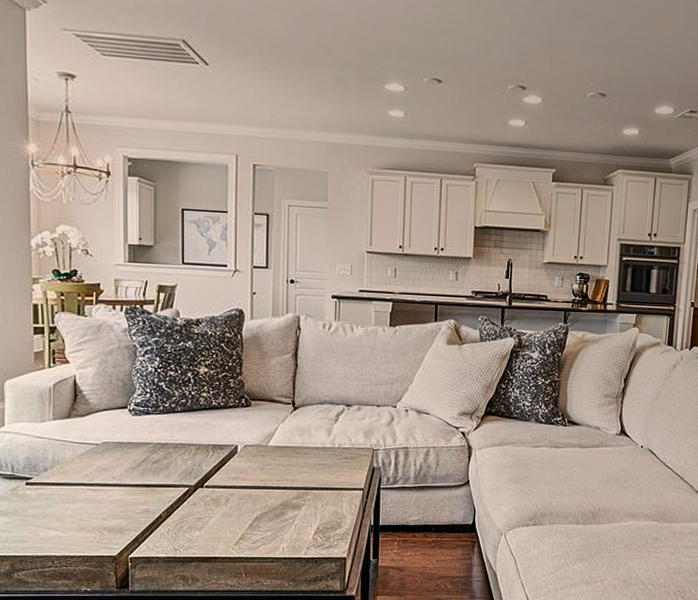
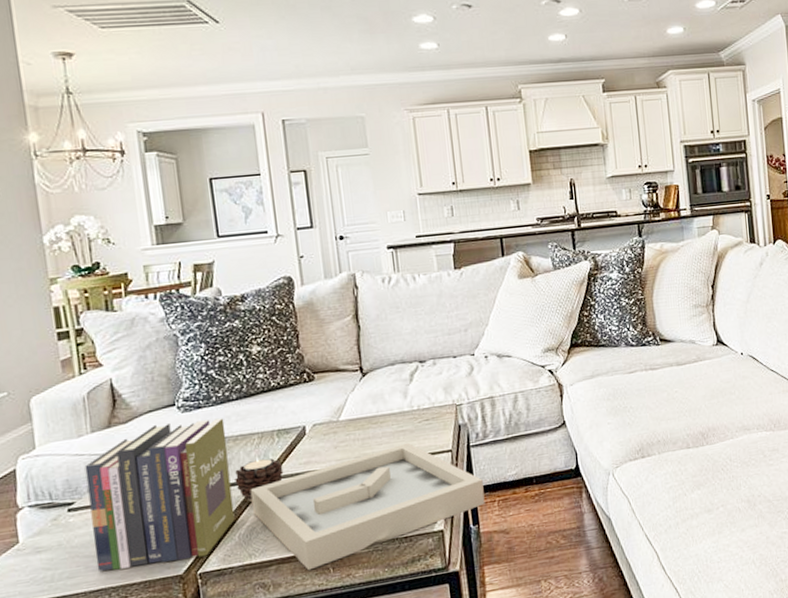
books: none [44,422,168,544] -> present [84,418,235,571]
candle: none [170,465,214,505] -> present [234,456,284,503]
decorative tray: none [182,475,387,572] -> present [250,442,485,571]

